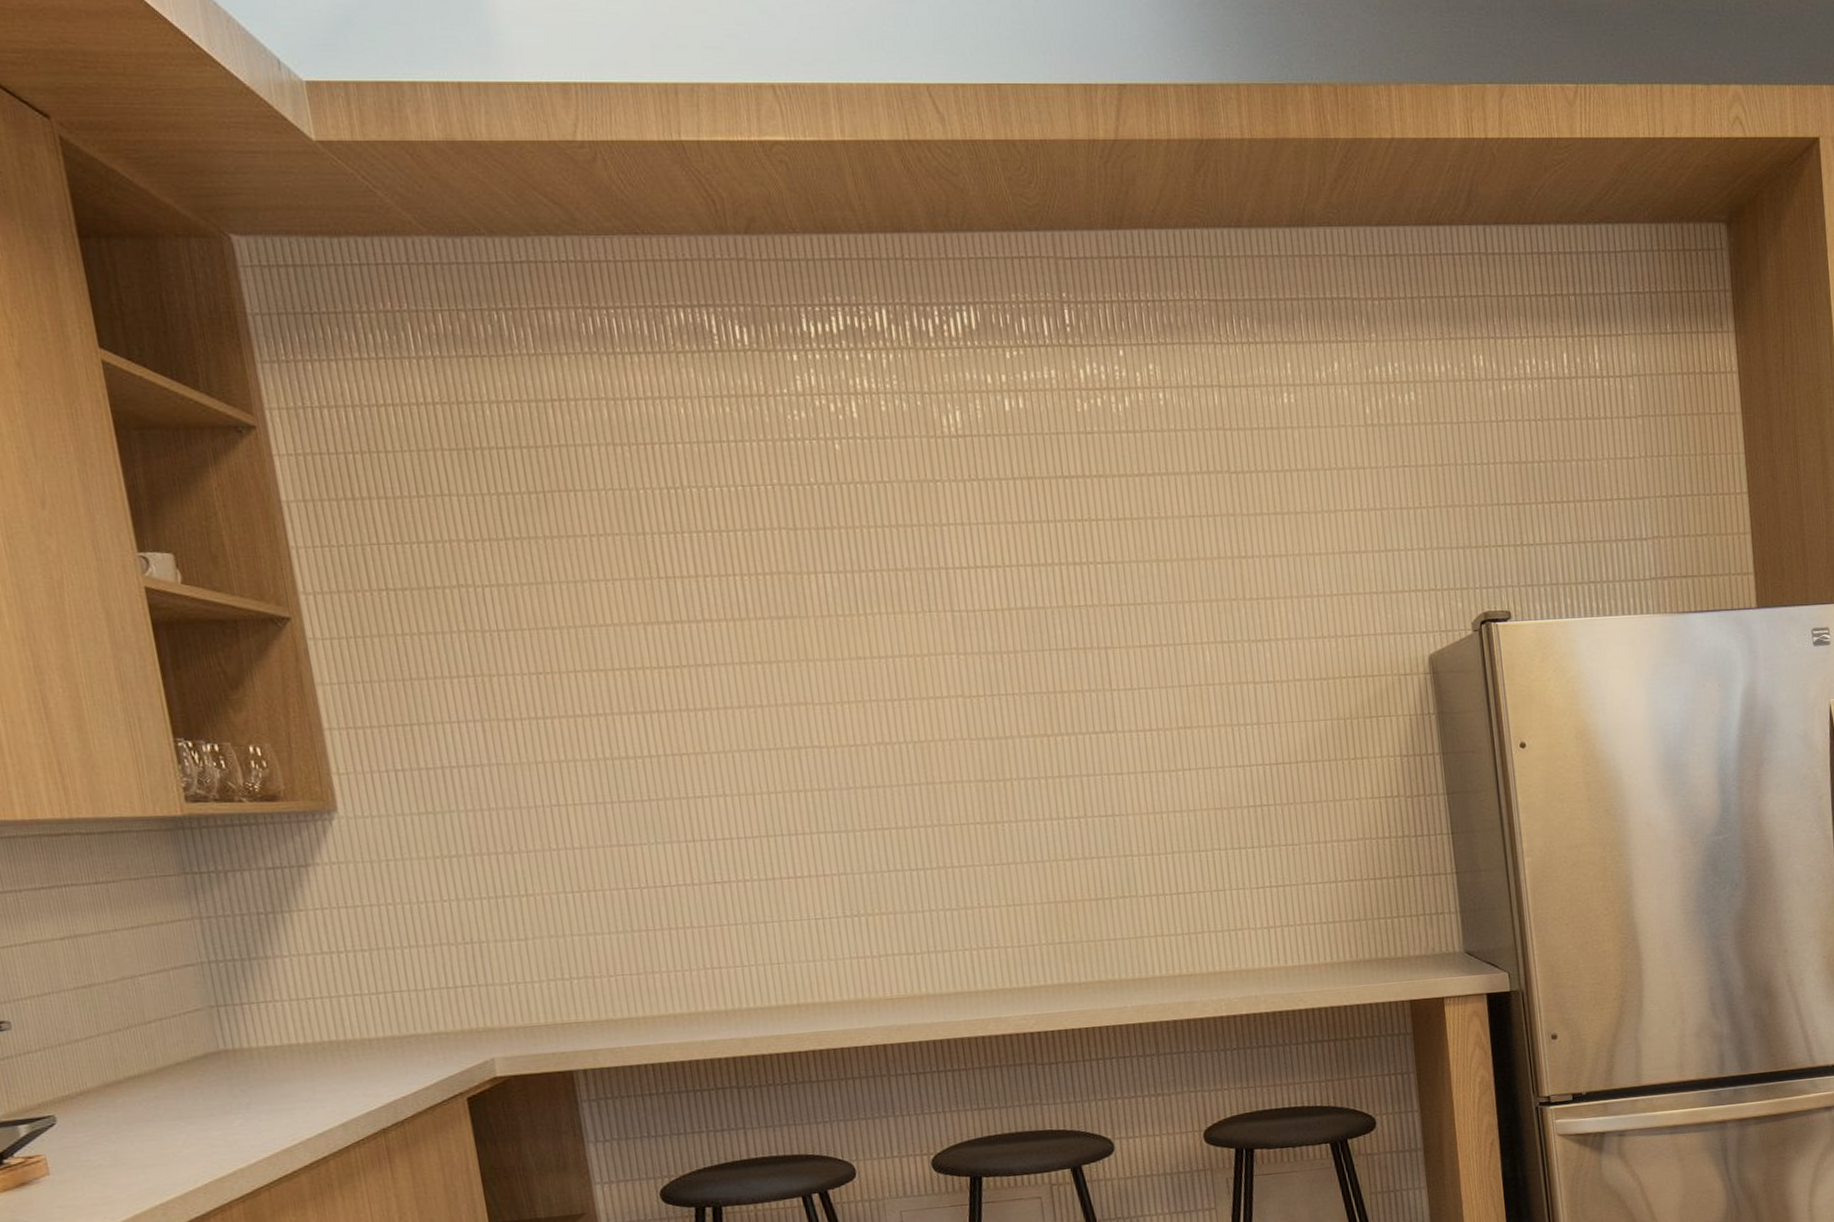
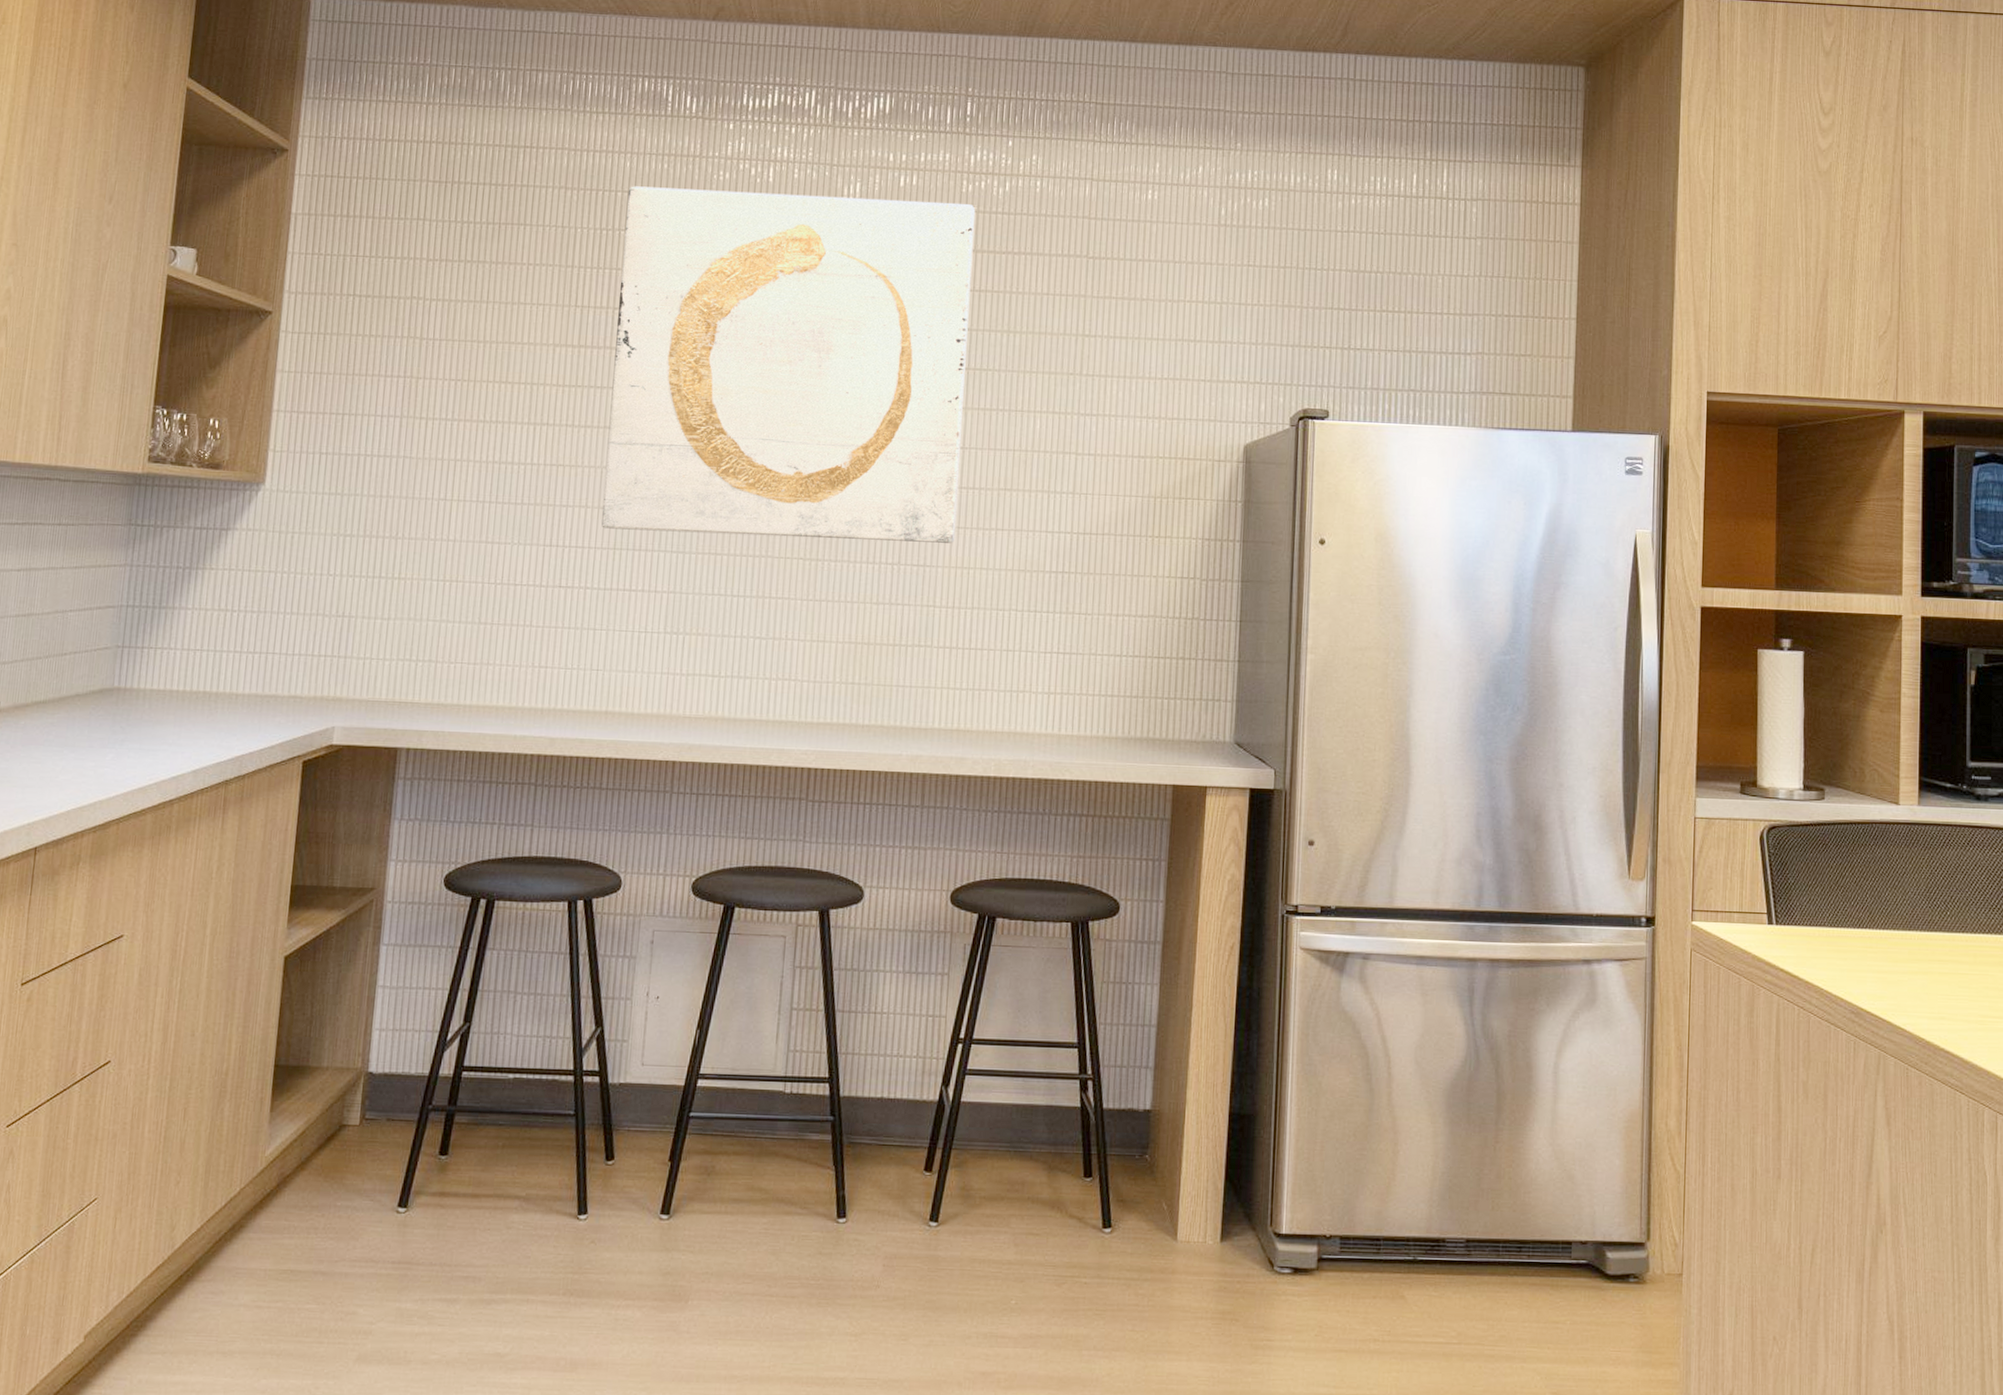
wall art: none [689,424,1141,816] -> present [601,186,976,543]

